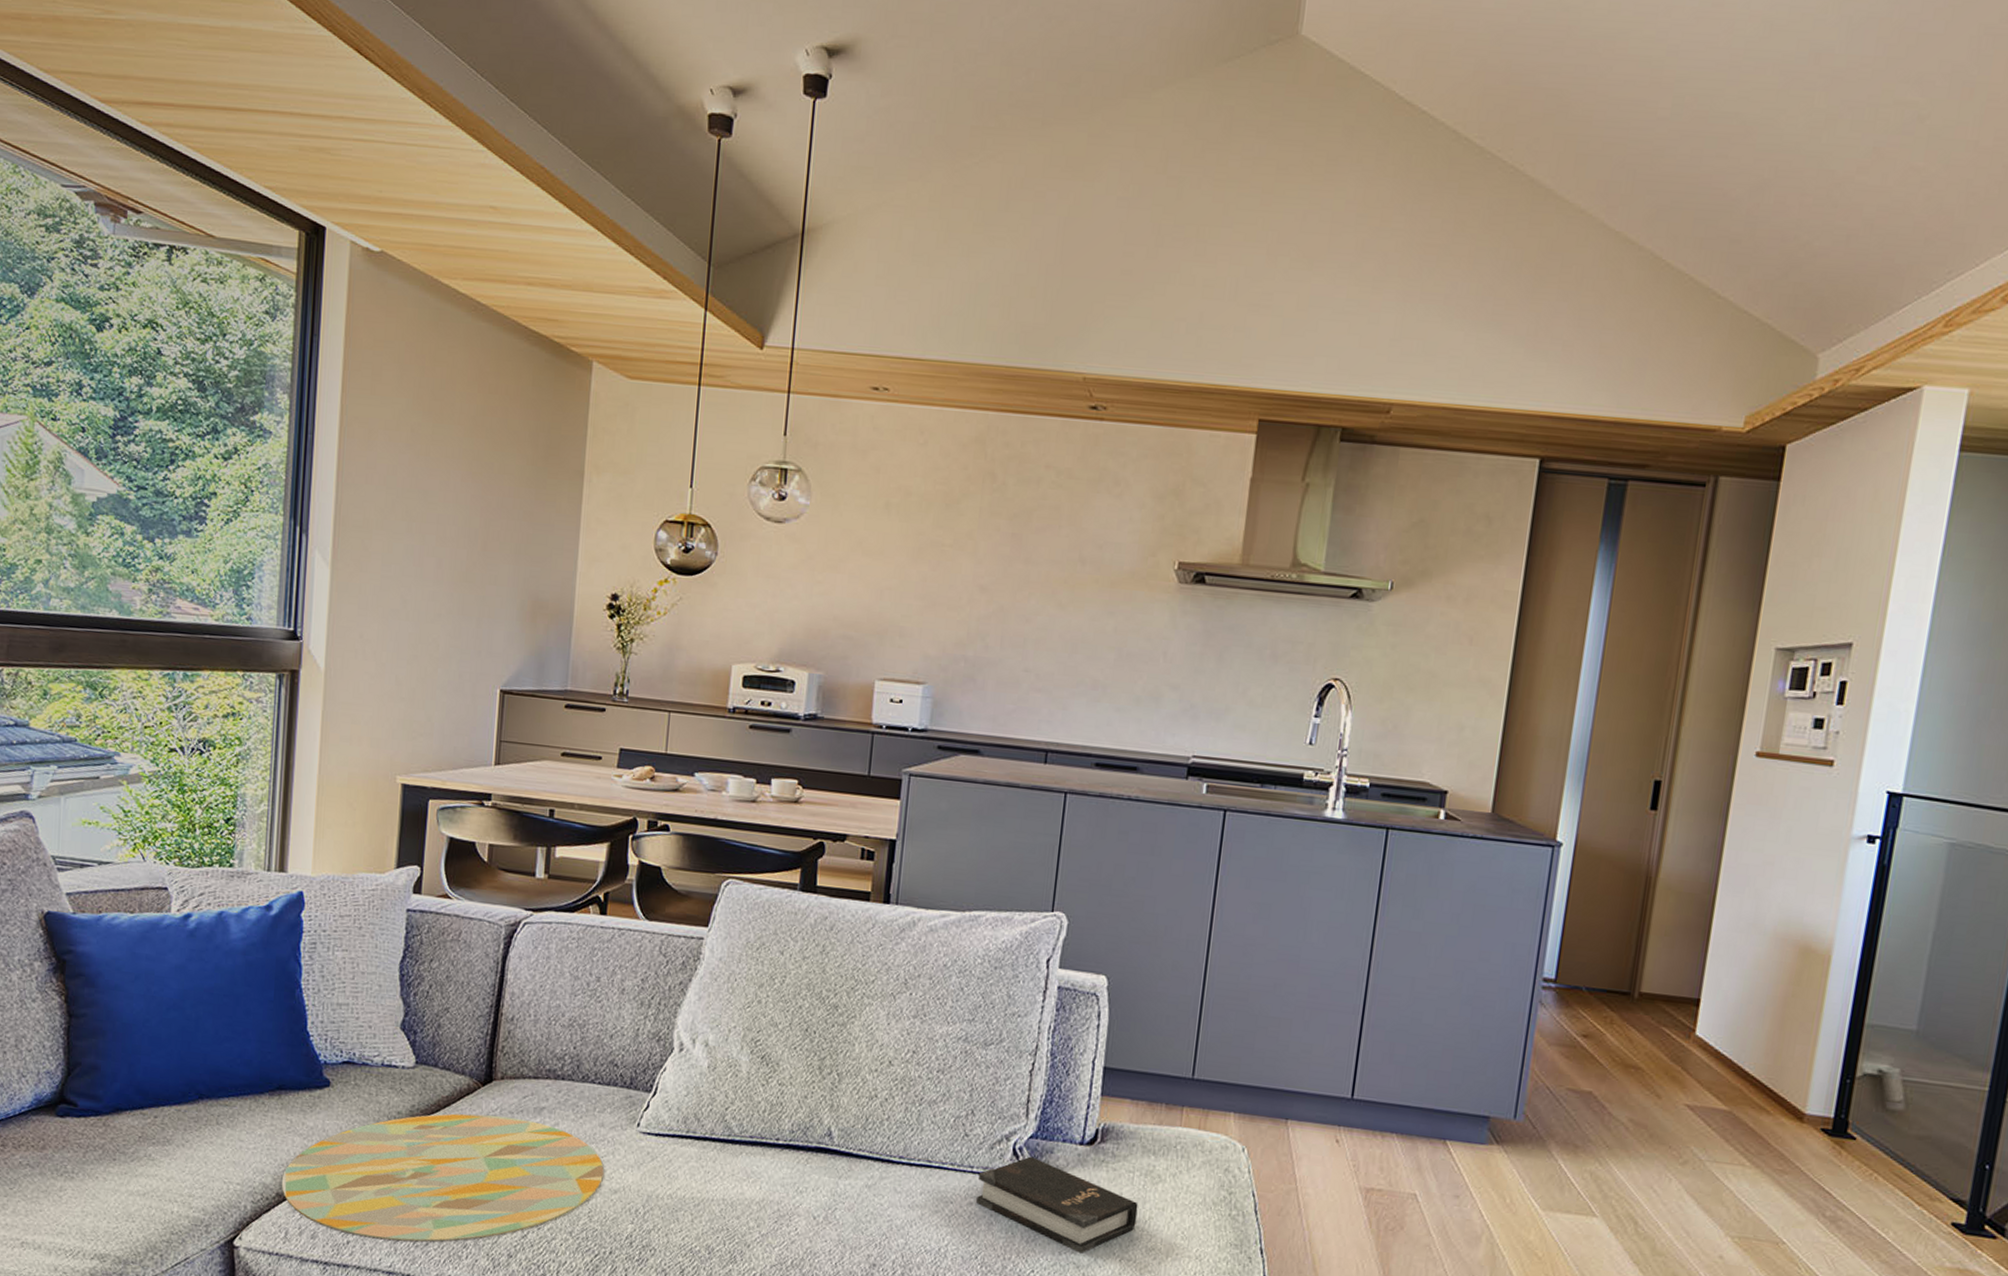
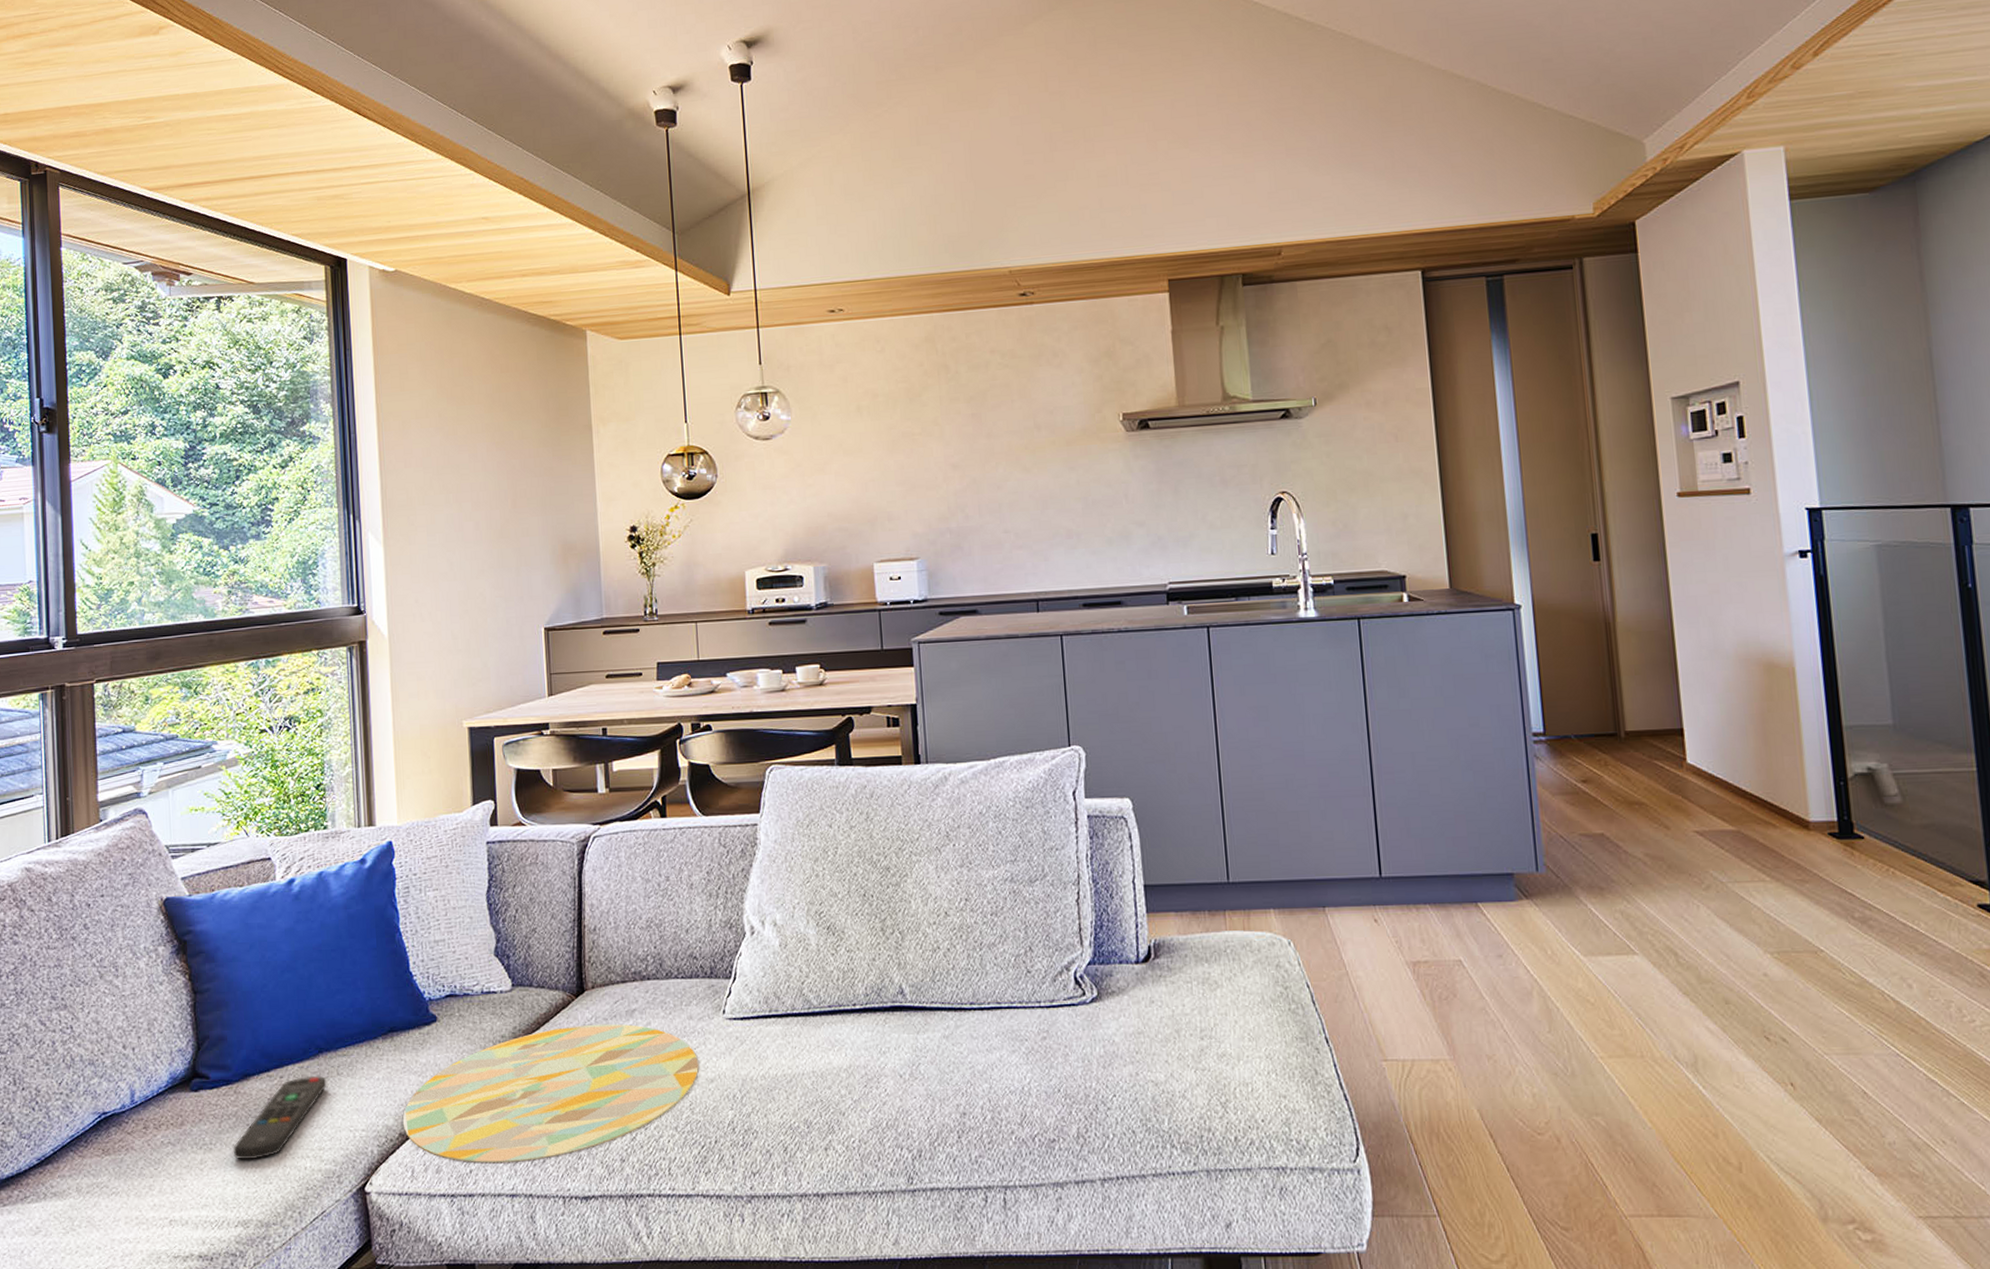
remote control: none [96,1120,204,1196] -> present [233,1075,327,1160]
hardback book: present [975,1156,1138,1254] -> none [1046,983,1204,1070]

